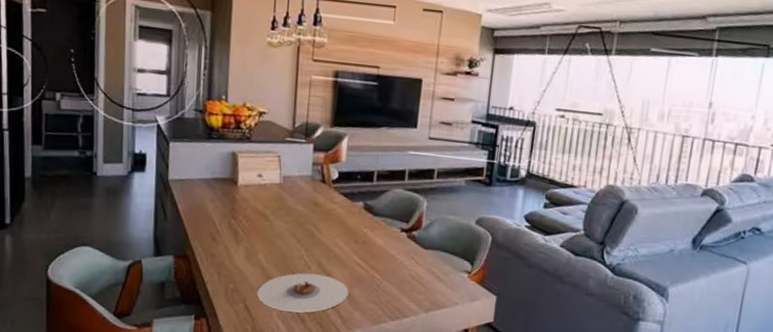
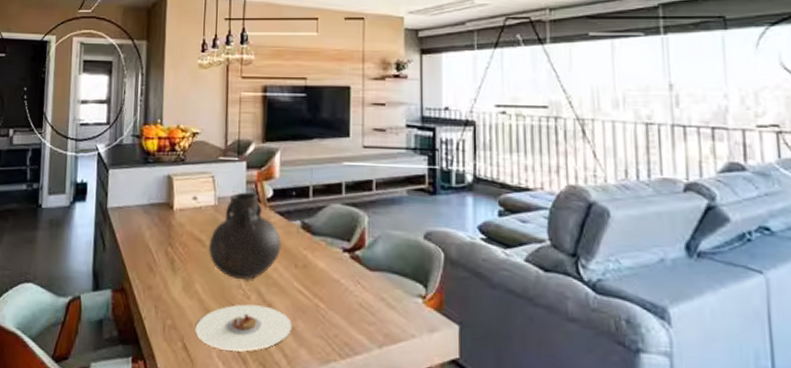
vase: none [272,172,344,252] -> present [208,191,281,280]

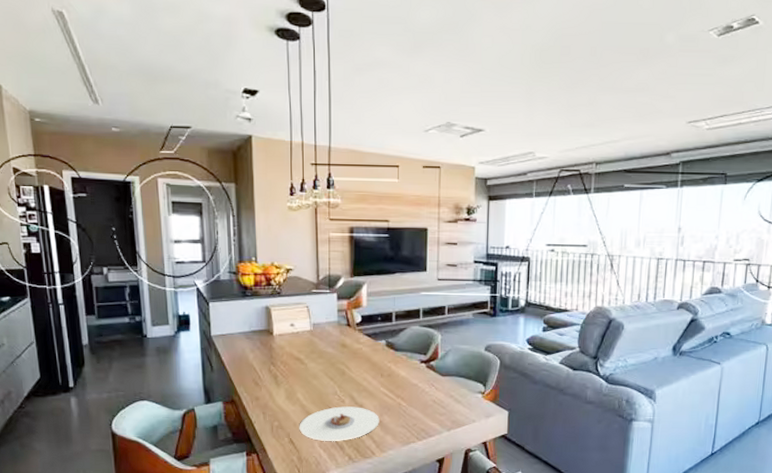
vase: present [208,191,281,280] -> none [306,318,369,388]

